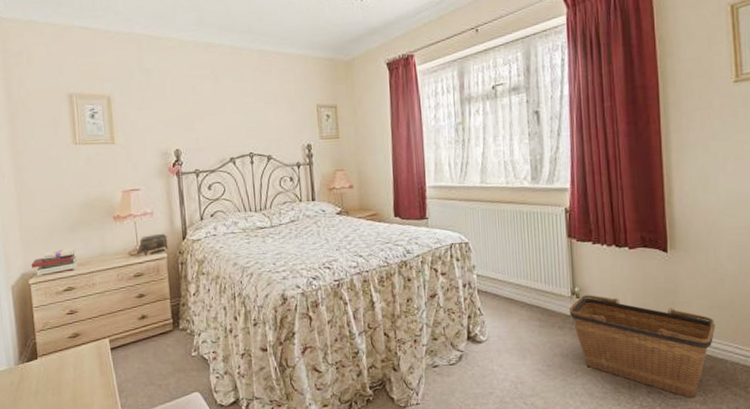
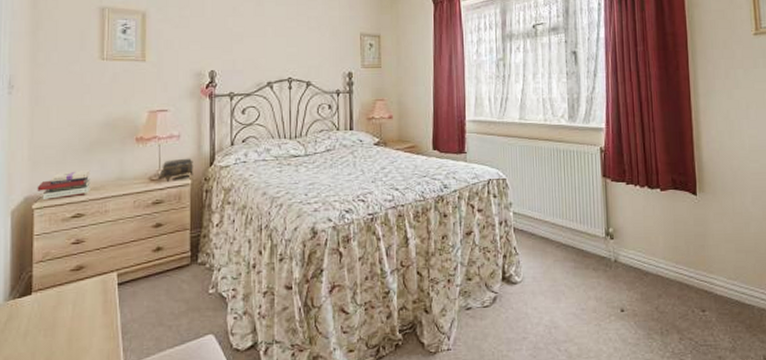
bicycle basket: present [569,295,715,398] -> none [603,236,742,345]

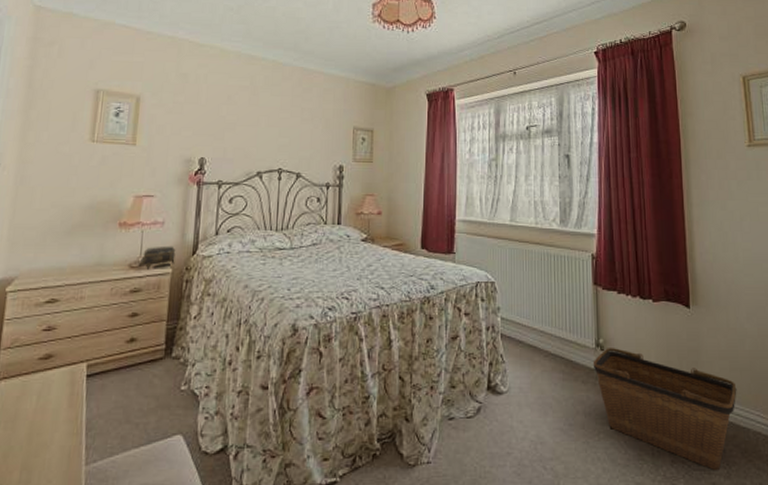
books: present [37,169,92,199] -> none [12,253,70,282]
bicycle basket: none [603,236,742,345] -> present [593,348,737,470]

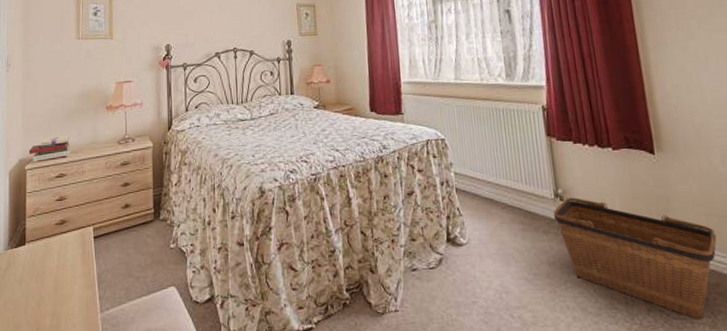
books: none [12,253,70,282] -> present [28,134,72,161]
jewelry box: present [139,246,176,269] -> none [126,123,154,145]

